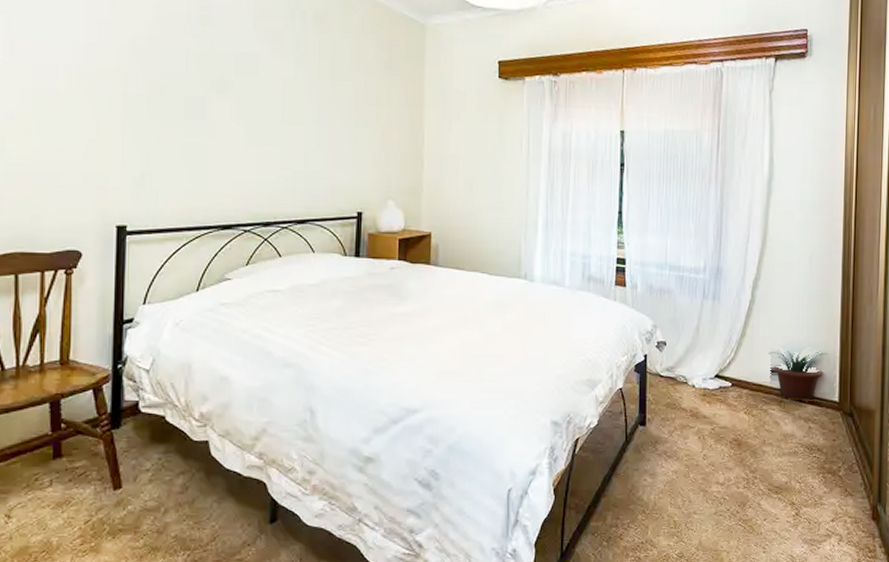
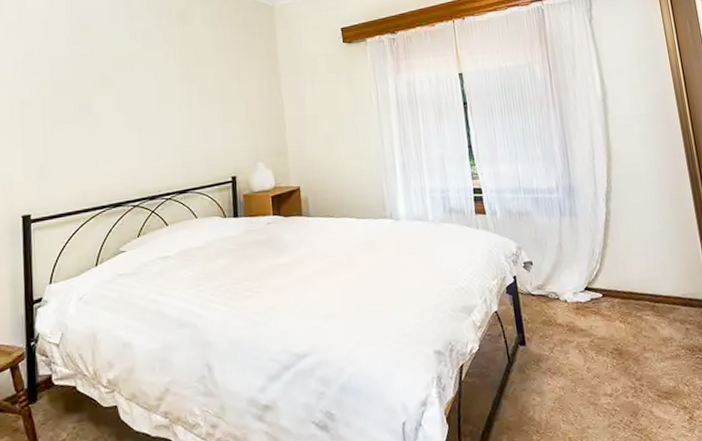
potted plant: present [768,349,828,401] -> none [632,253,691,304]

